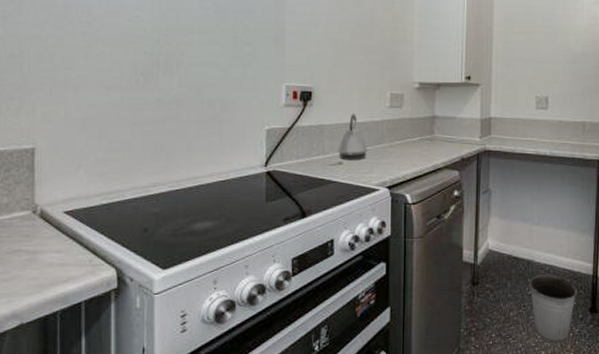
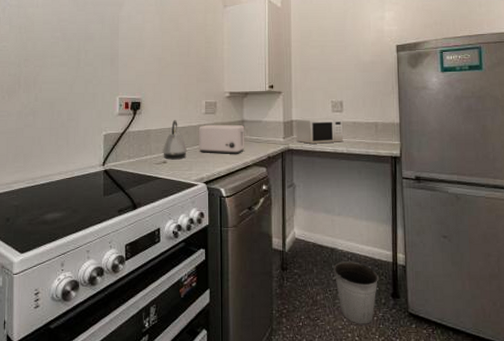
toaster: none [381,120,436,155] -> present [199,124,245,154]
microwave: none [494,115,547,145] -> present [295,118,343,144]

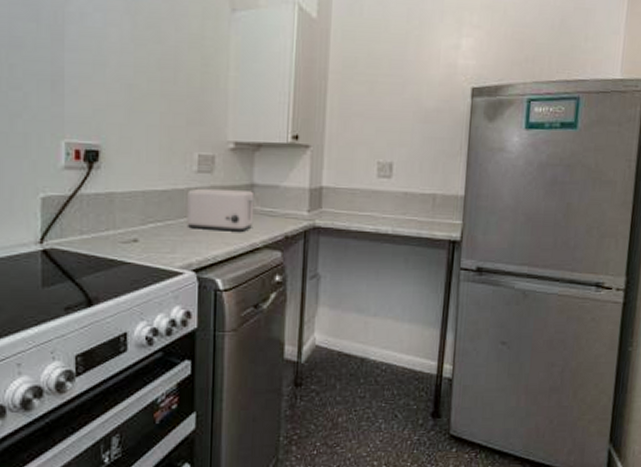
kettle: present [163,119,187,160] -> none [133,178,169,238]
microwave: present [295,118,343,144] -> none [325,185,390,221]
bucket: present [333,261,378,324] -> none [360,374,417,450]

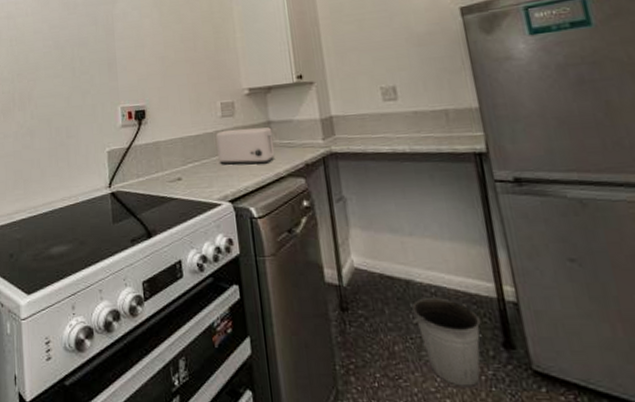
bucket: none [360,374,417,450] -> present [412,298,481,386]

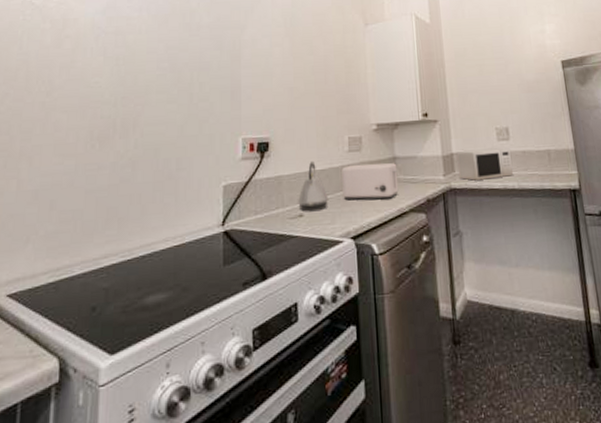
kettle: none [176,126,205,176] -> present [298,160,328,212]
microwave: none [336,109,403,144] -> present [456,148,513,181]
bucket: present [412,298,481,386] -> none [516,325,571,408]

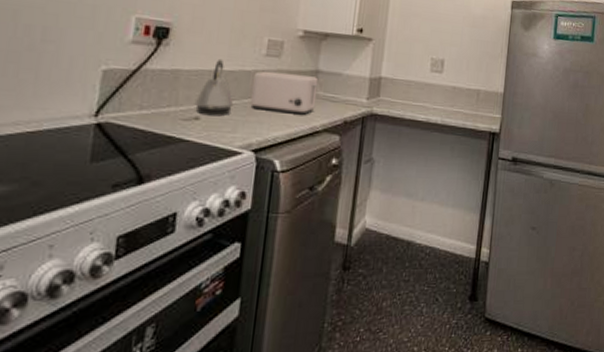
microwave: present [456,148,513,181] -> none [382,76,441,110]

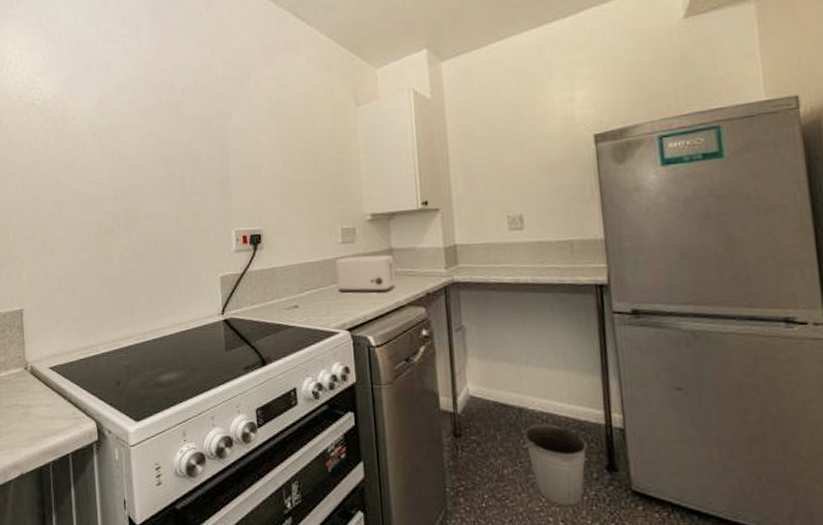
kettle: present [195,58,233,116] -> none [292,252,323,303]
bucket: none [404,258,457,335] -> present [523,424,587,506]

